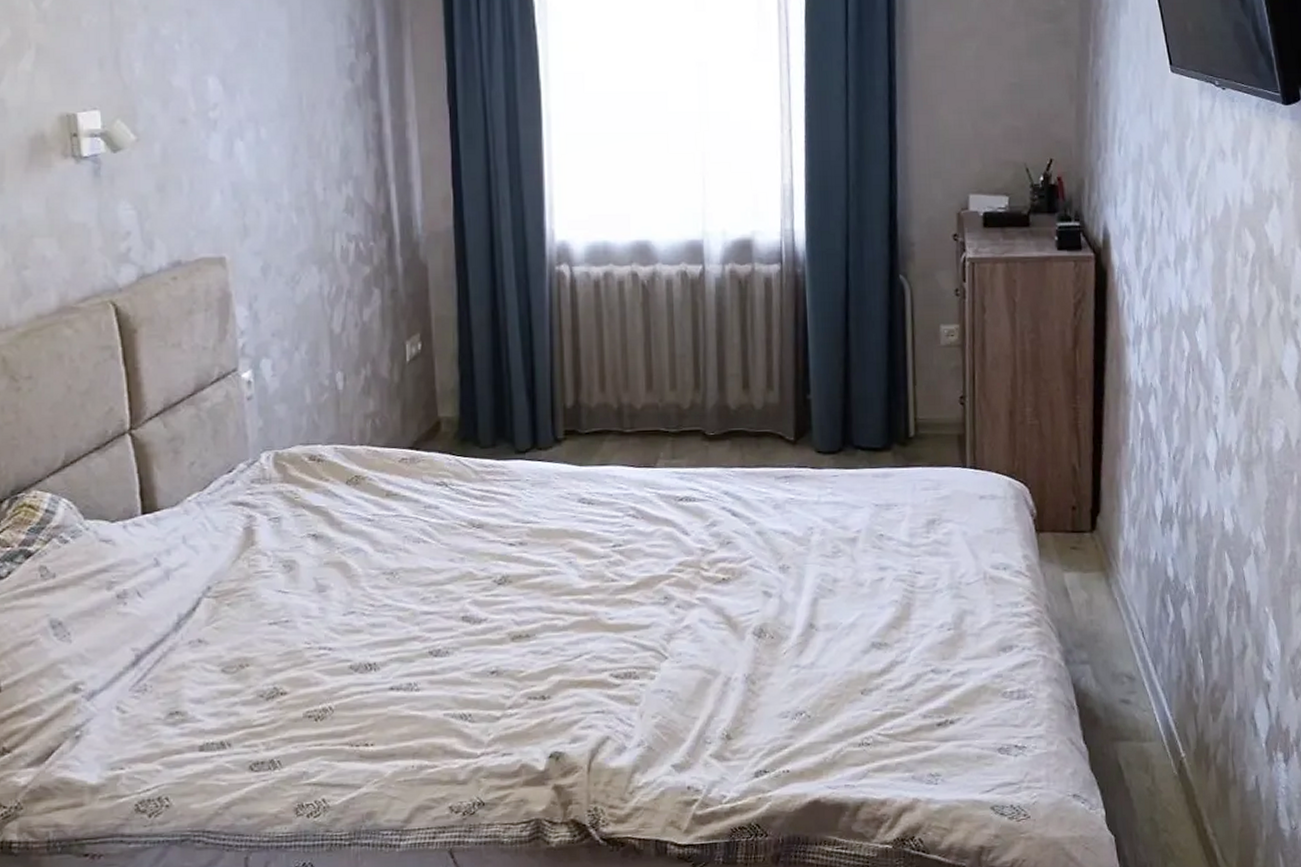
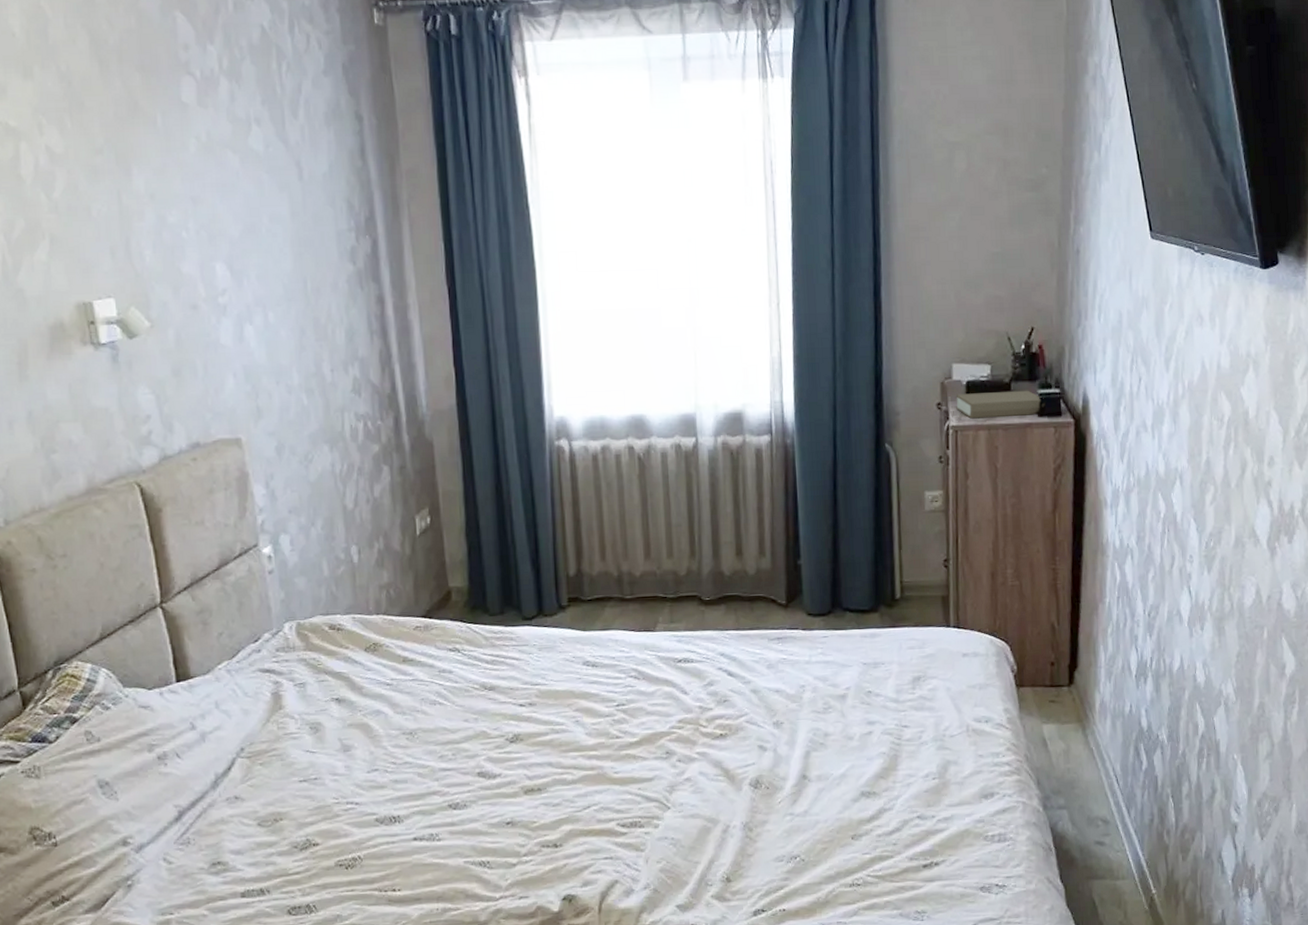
book: none [972,222,1065,251] -> present [955,390,1046,419]

